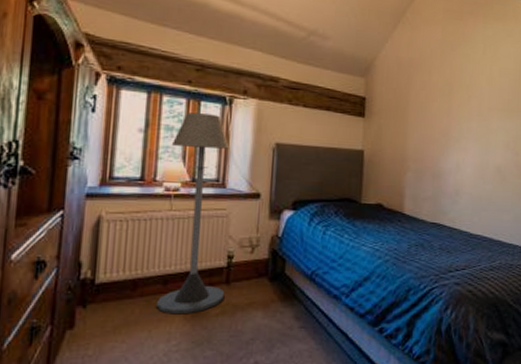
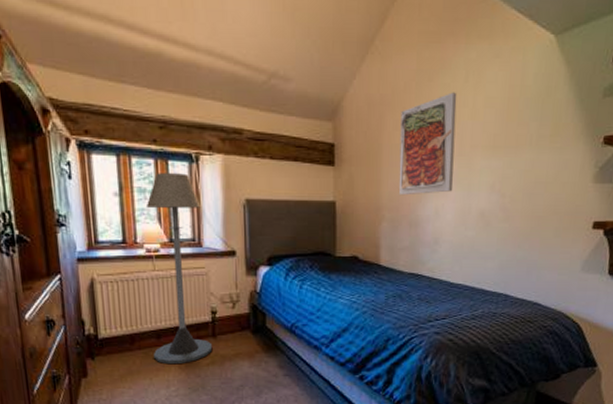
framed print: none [423,61,477,149] -> present [398,92,457,196]

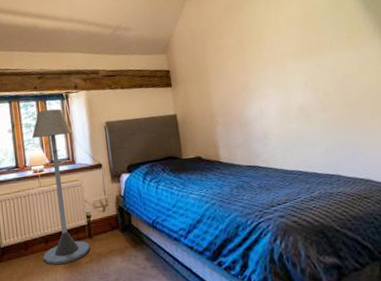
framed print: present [398,92,457,196] -> none [219,17,271,103]

